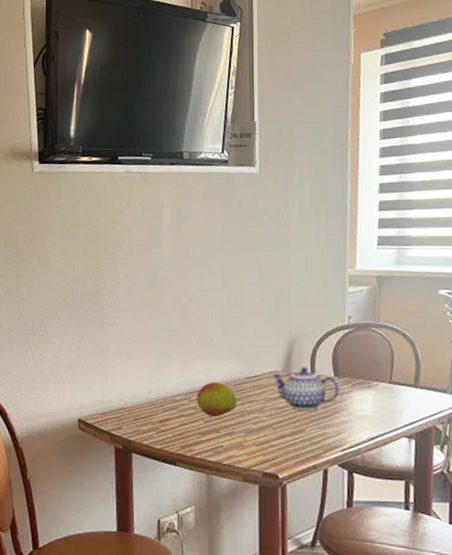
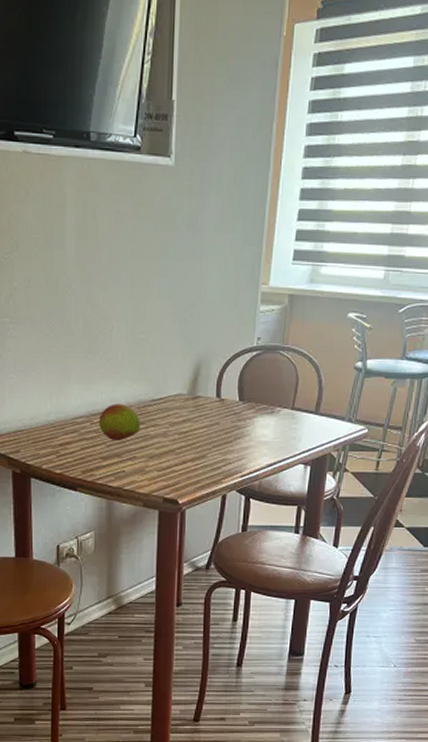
teapot: present [272,367,340,410] -> none [177,390,243,435]

